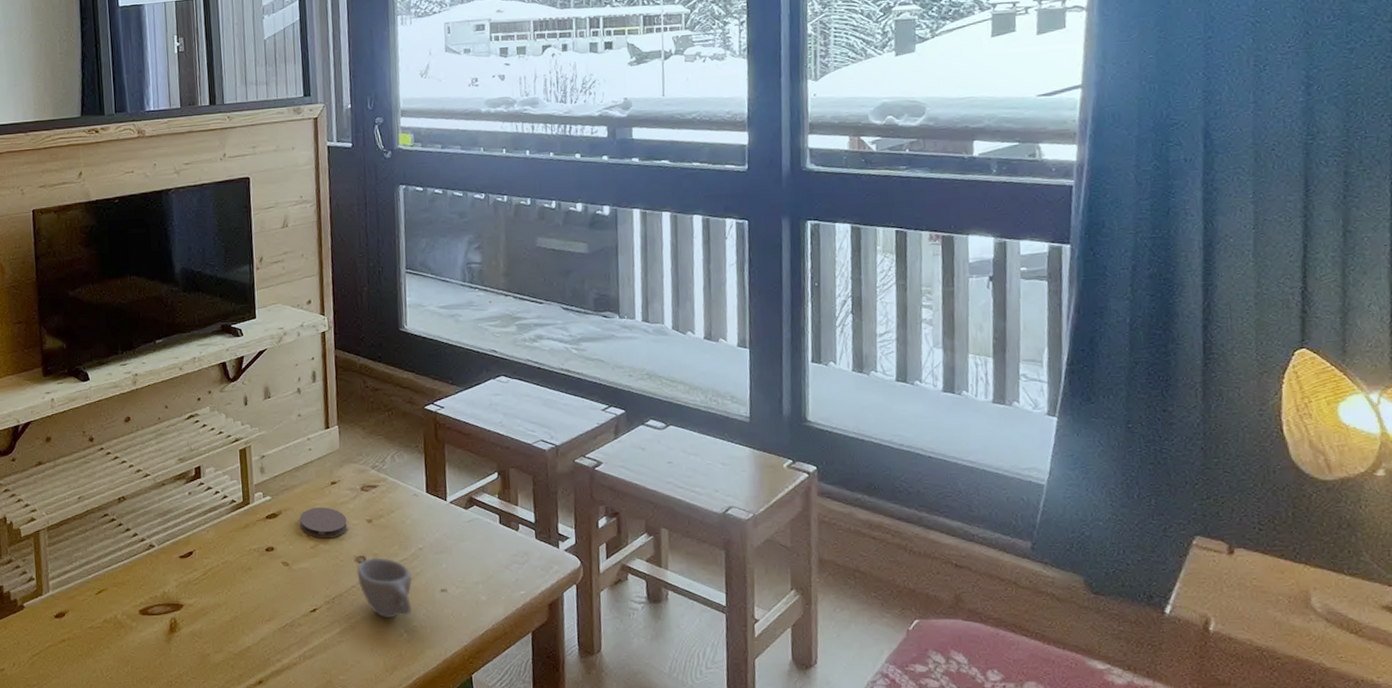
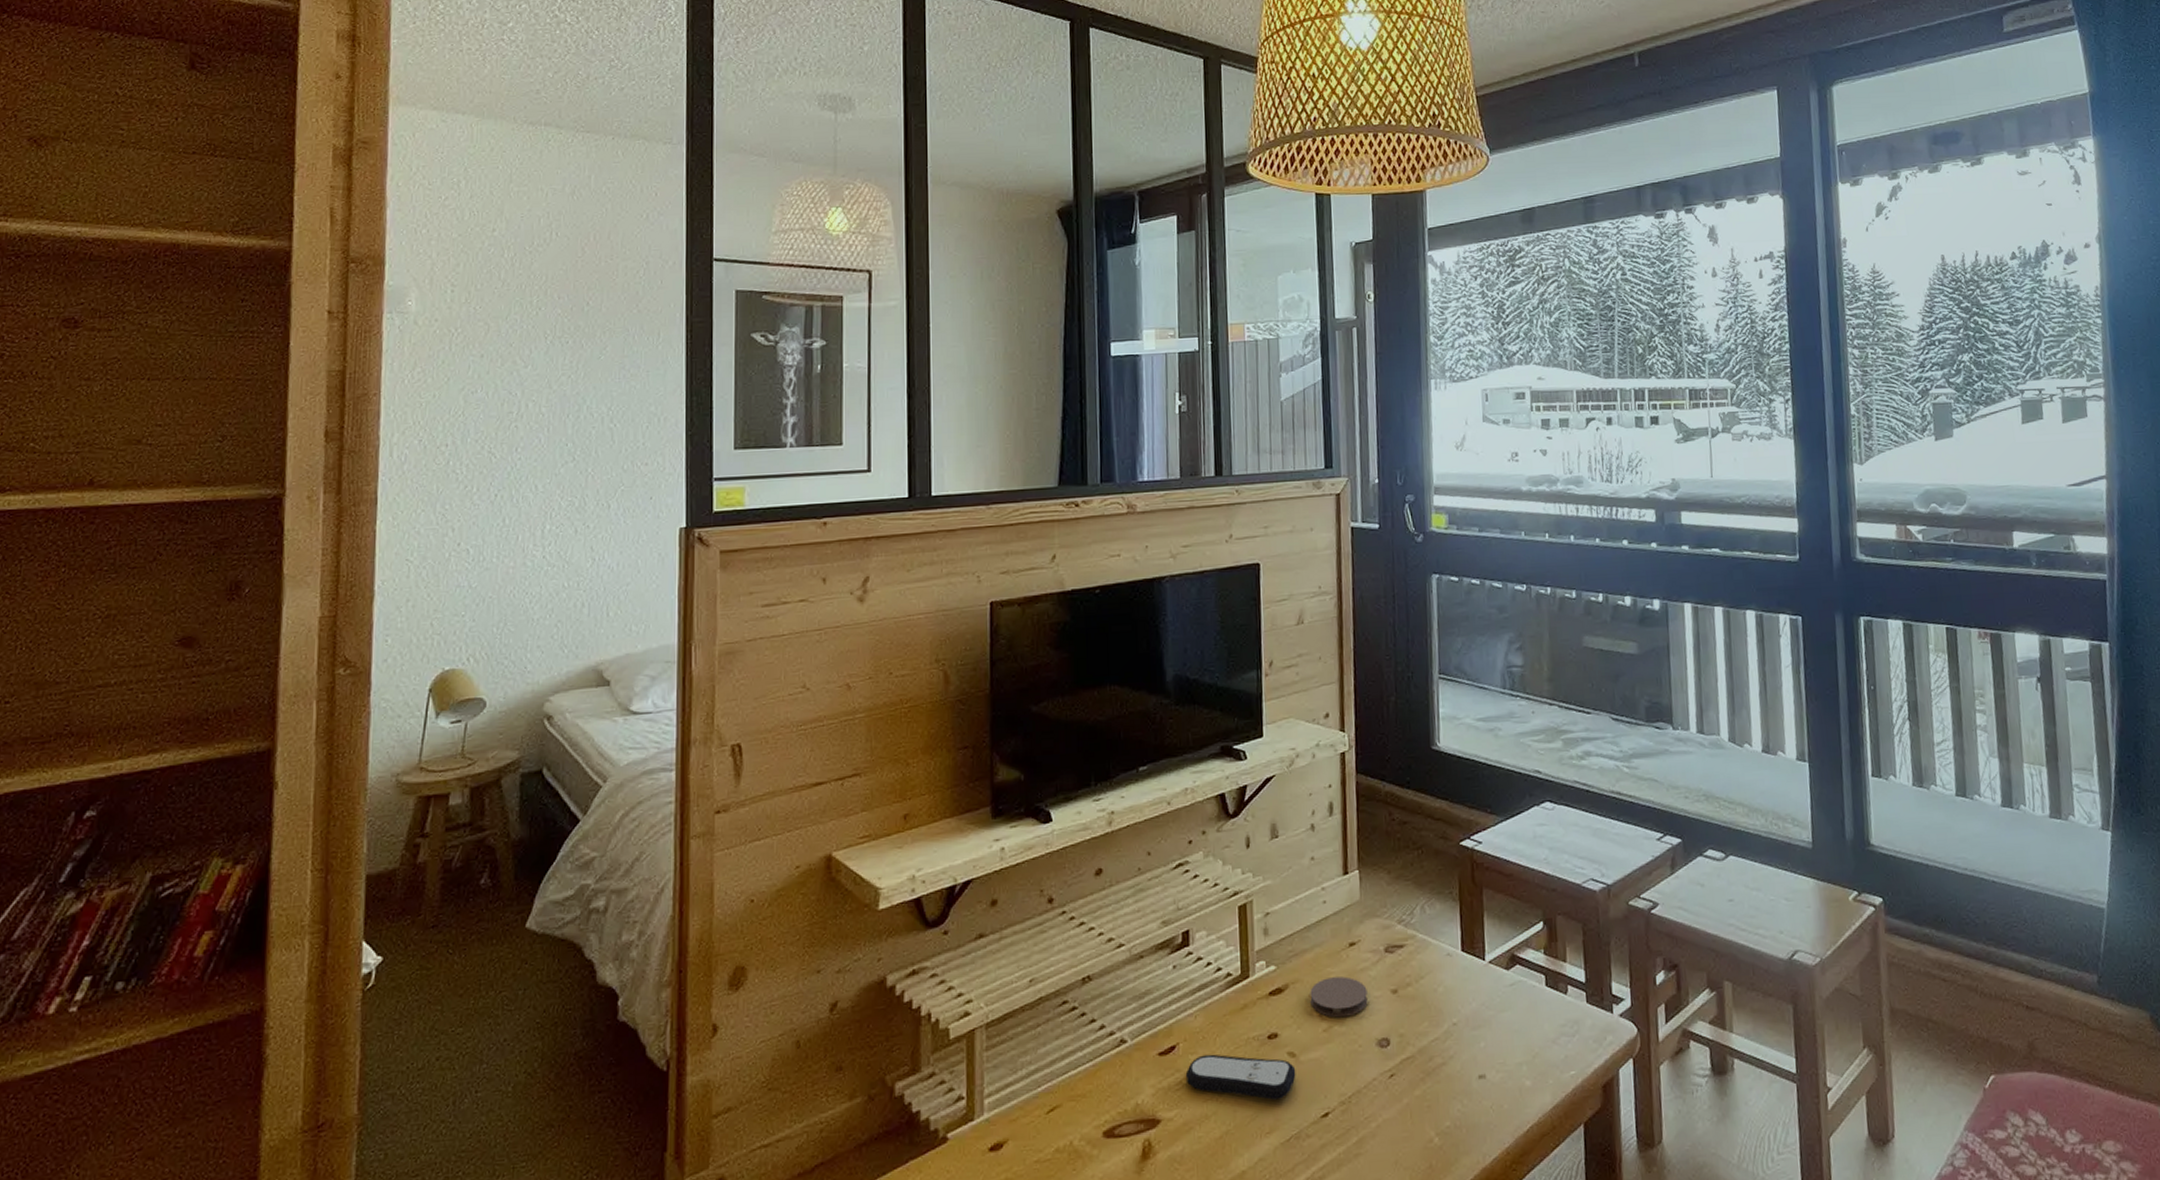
remote control: none [201,559,289,596] -> present [1185,1054,1296,1100]
cup: present [356,557,413,619] -> none [1378,1037,1445,1119]

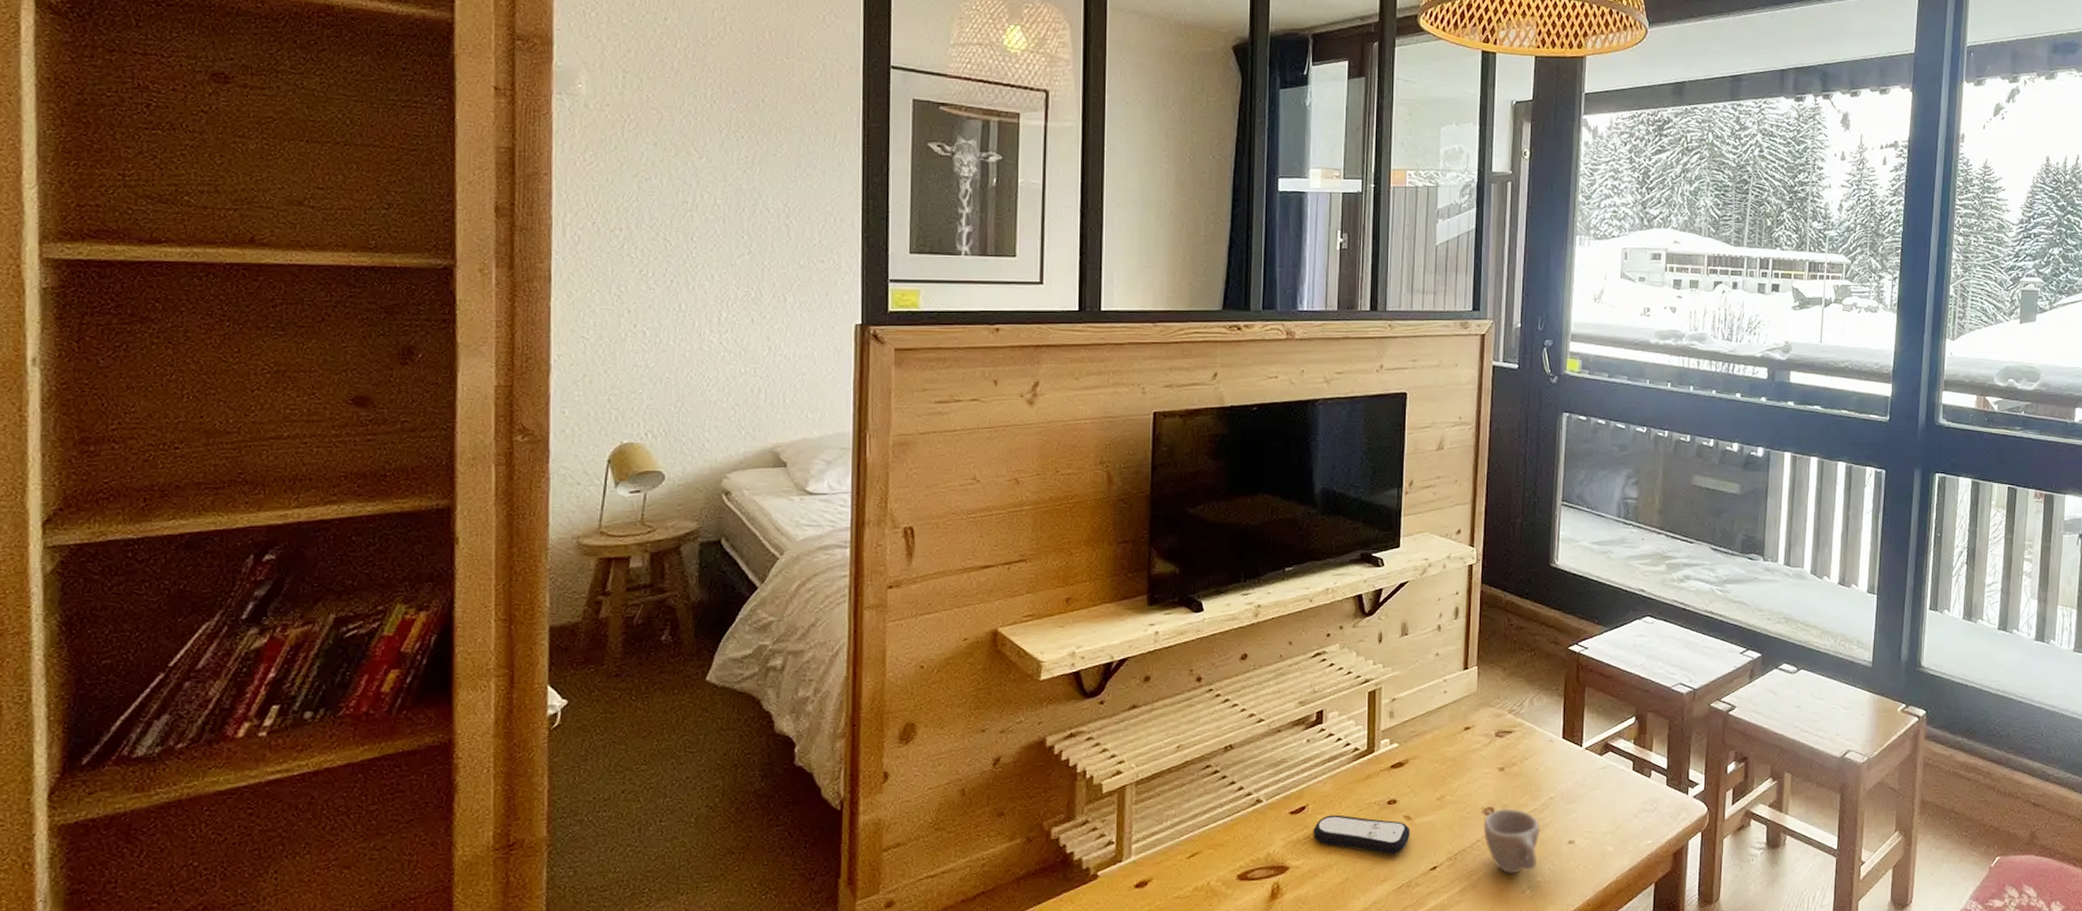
coaster: present [1310,976,1368,1018] -> none [1427,755,1478,789]
cup: none [1378,1037,1445,1119] -> present [1483,807,1541,874]

